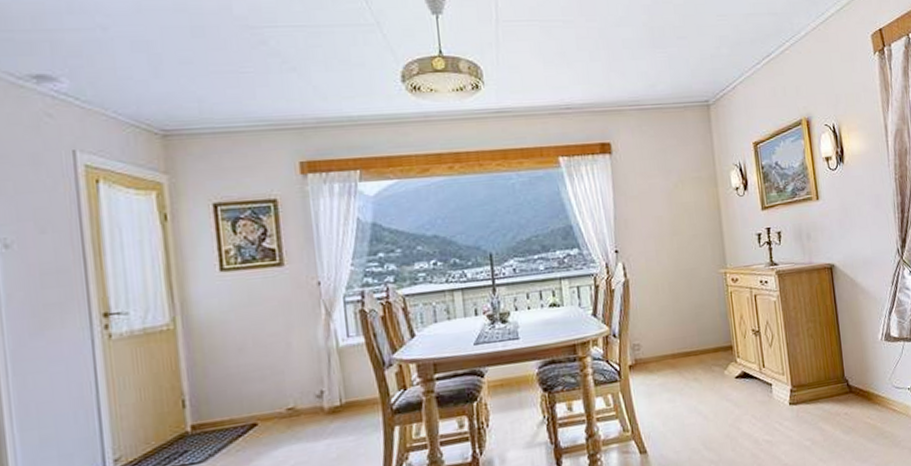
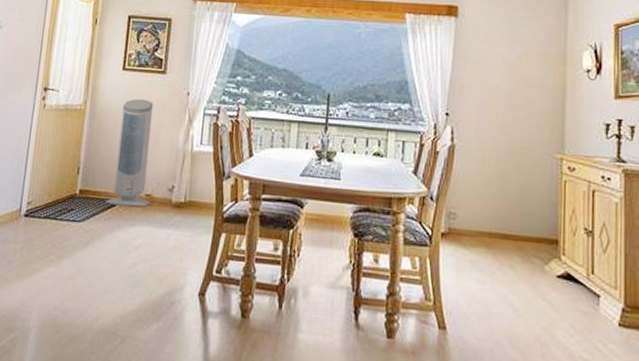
air purifier: none [230,300,297,432] -> present [106,98,154,207]

